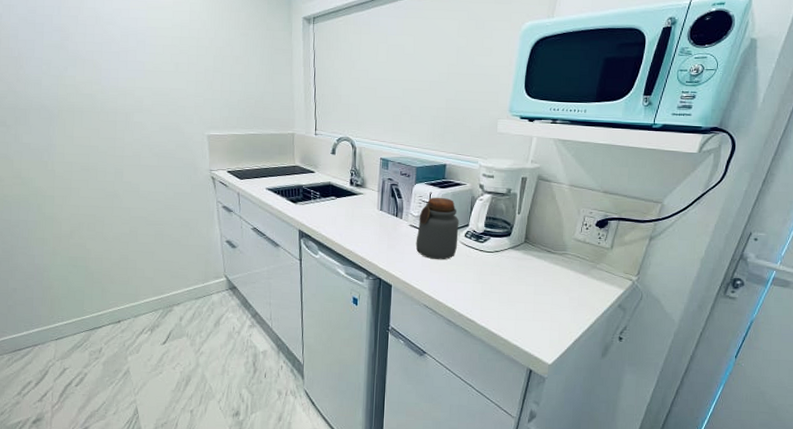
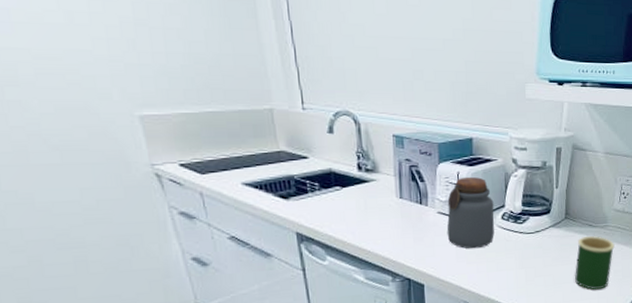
mug: none [528,261,572,314] -> present [574,236,615,290]

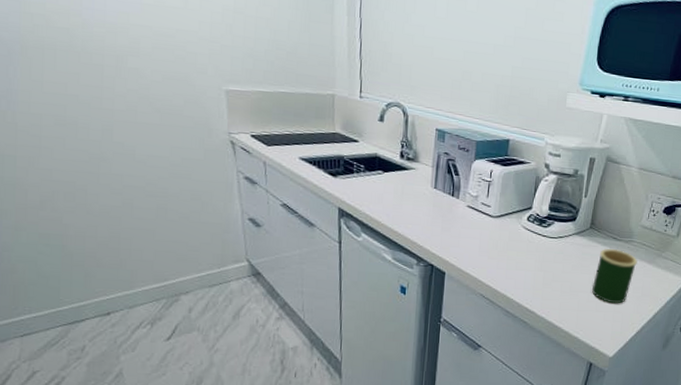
jar: present [446,176,494,249] -> none [473,175,522,246]

